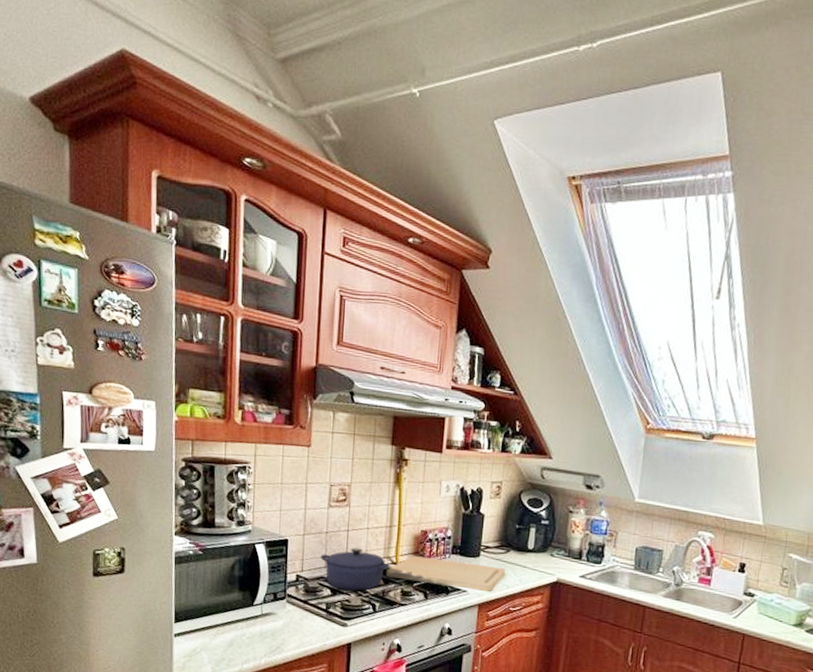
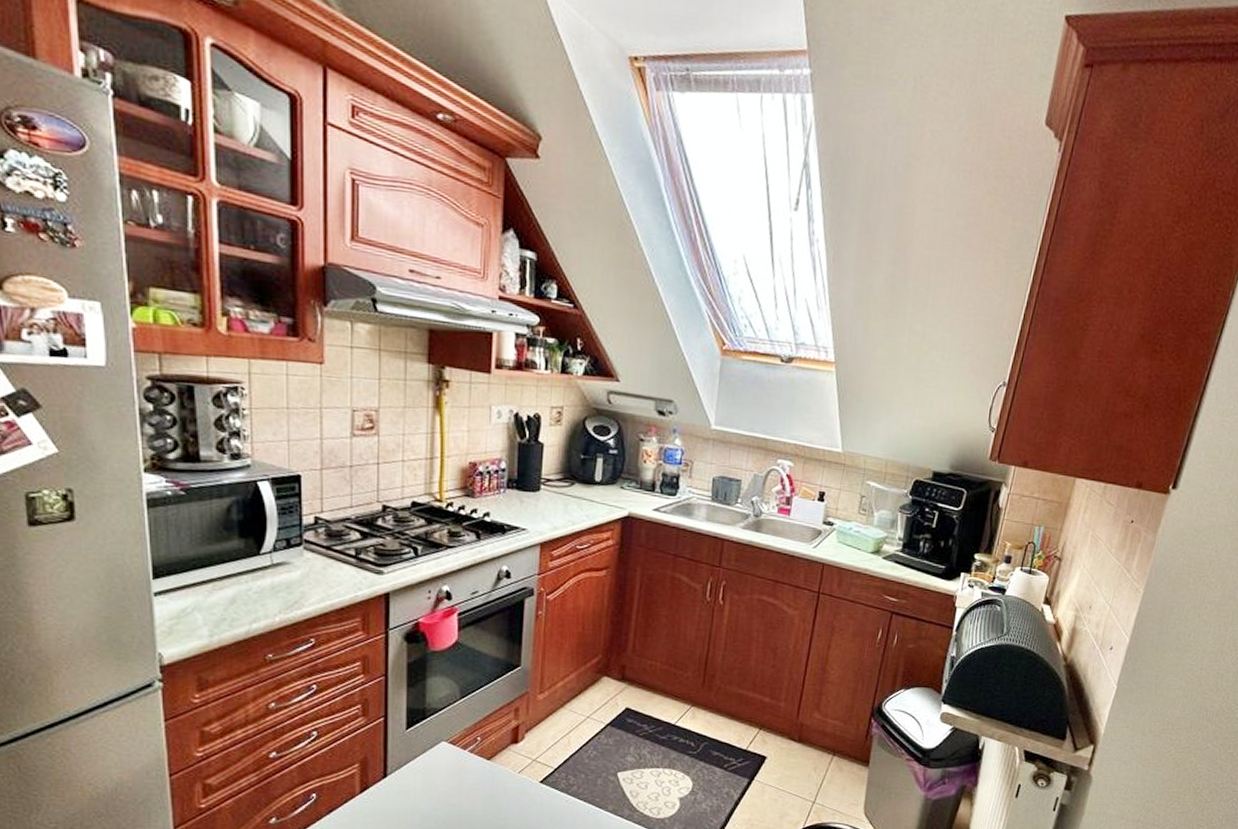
cooking pot: present [320,547,390,592] -> none [344,483,433,535]
cutting board: present [385,556,506,592] -> none [428,491,571,529]

